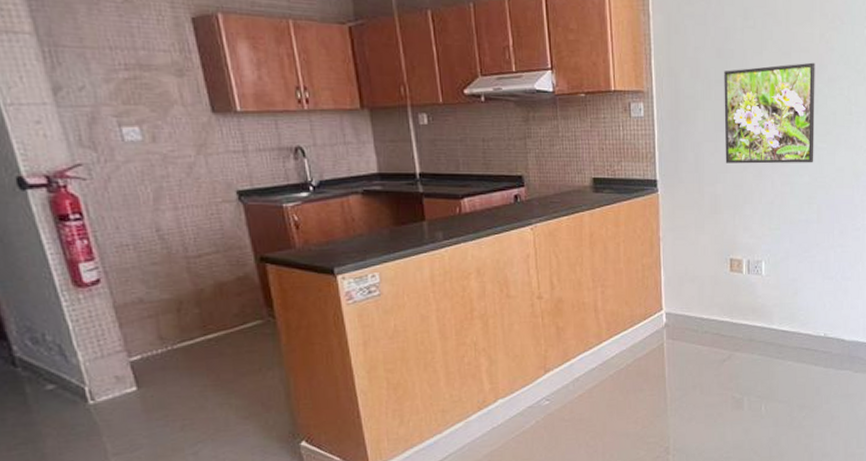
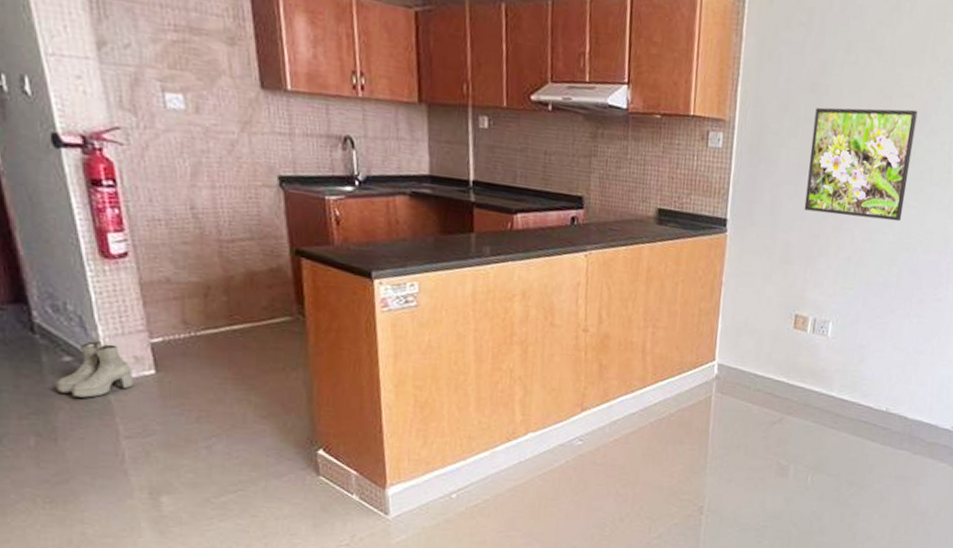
boots: none [42,367,117,423] -> present [56,341,134,398]

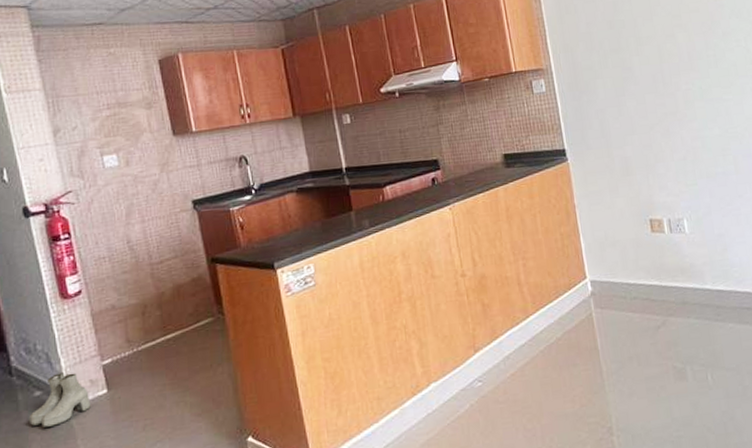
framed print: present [804,107,918,222] -> none [618,20,722,126]

